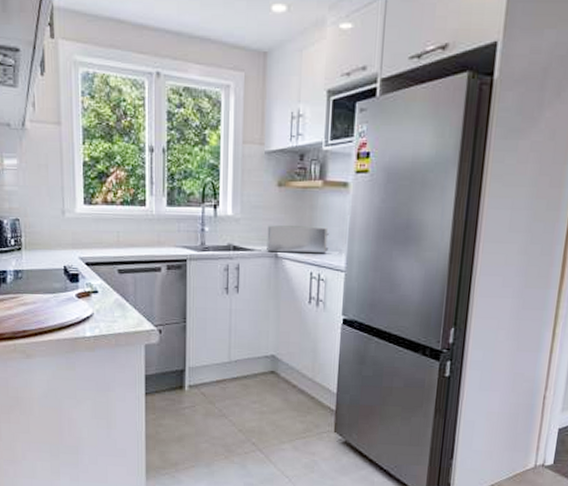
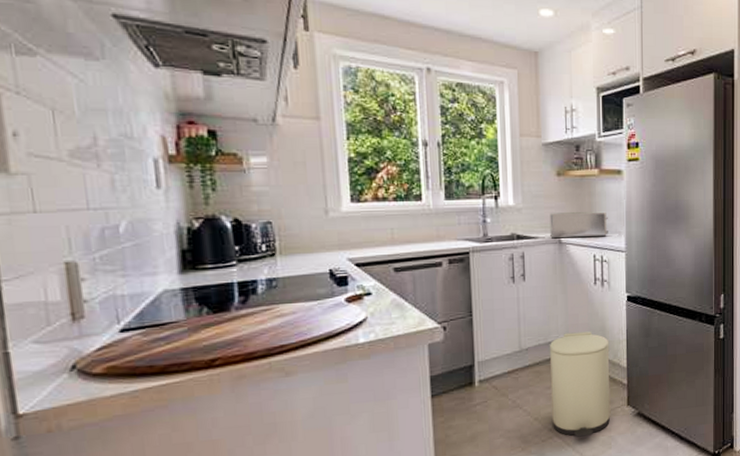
pedal bin: none [256,350,320,456] -> present [550,331,611,437]

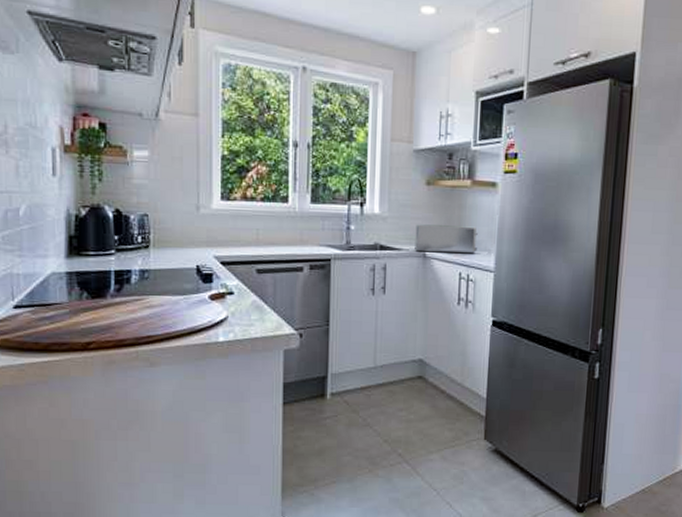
pedal bin: present [550,331,611,437] -> none [403,353,469,467]

